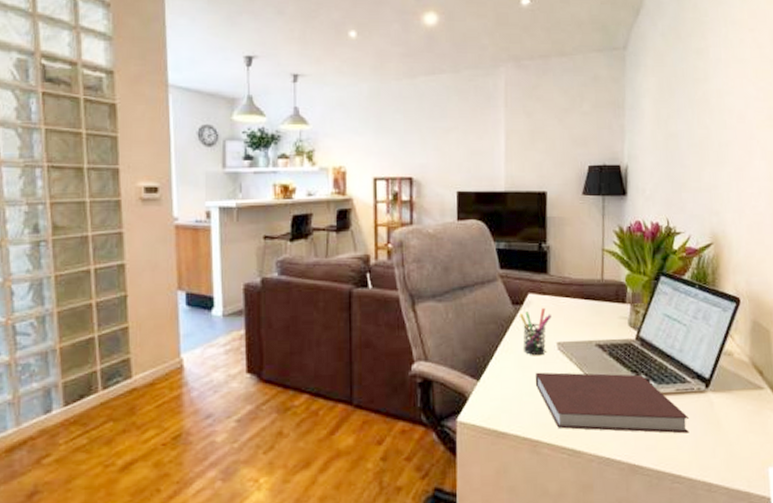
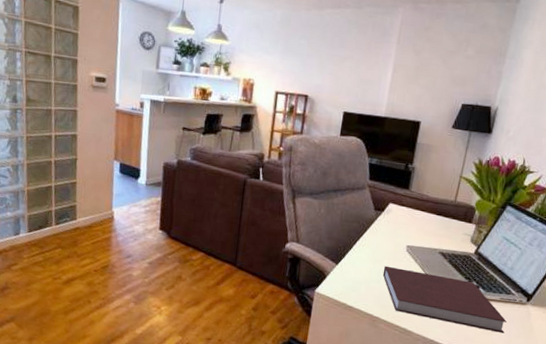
pen holder: present [520,308,551,356] -> none [378,217,406,254]

